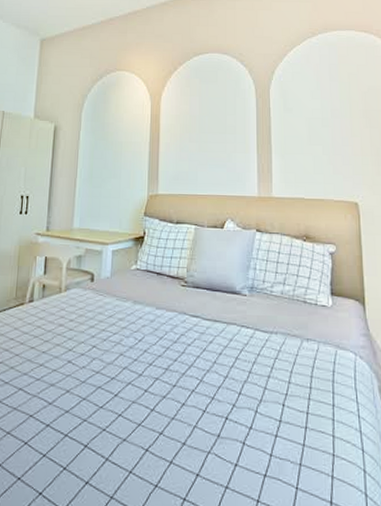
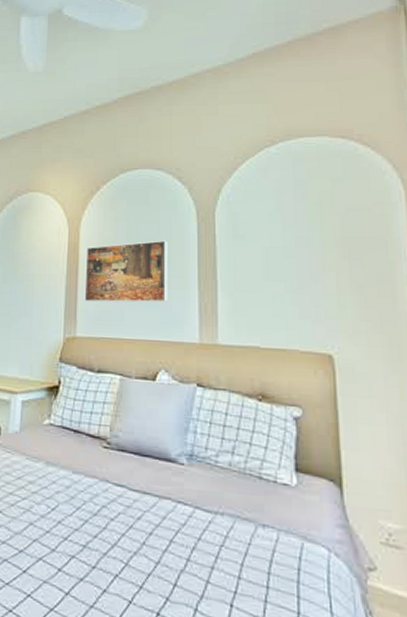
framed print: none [165,112,233,165] -> present [84,240,168,303]

